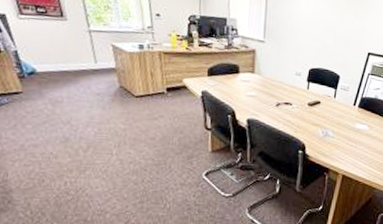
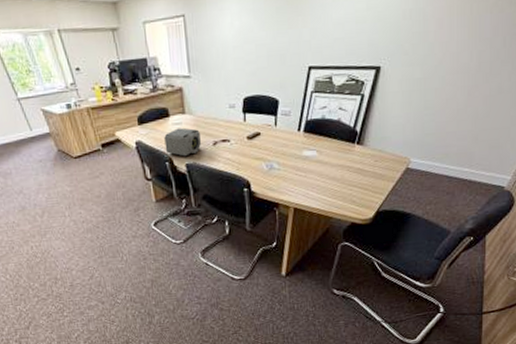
speaker: none [230,85,265,113] -> present [164,128,201,157]

